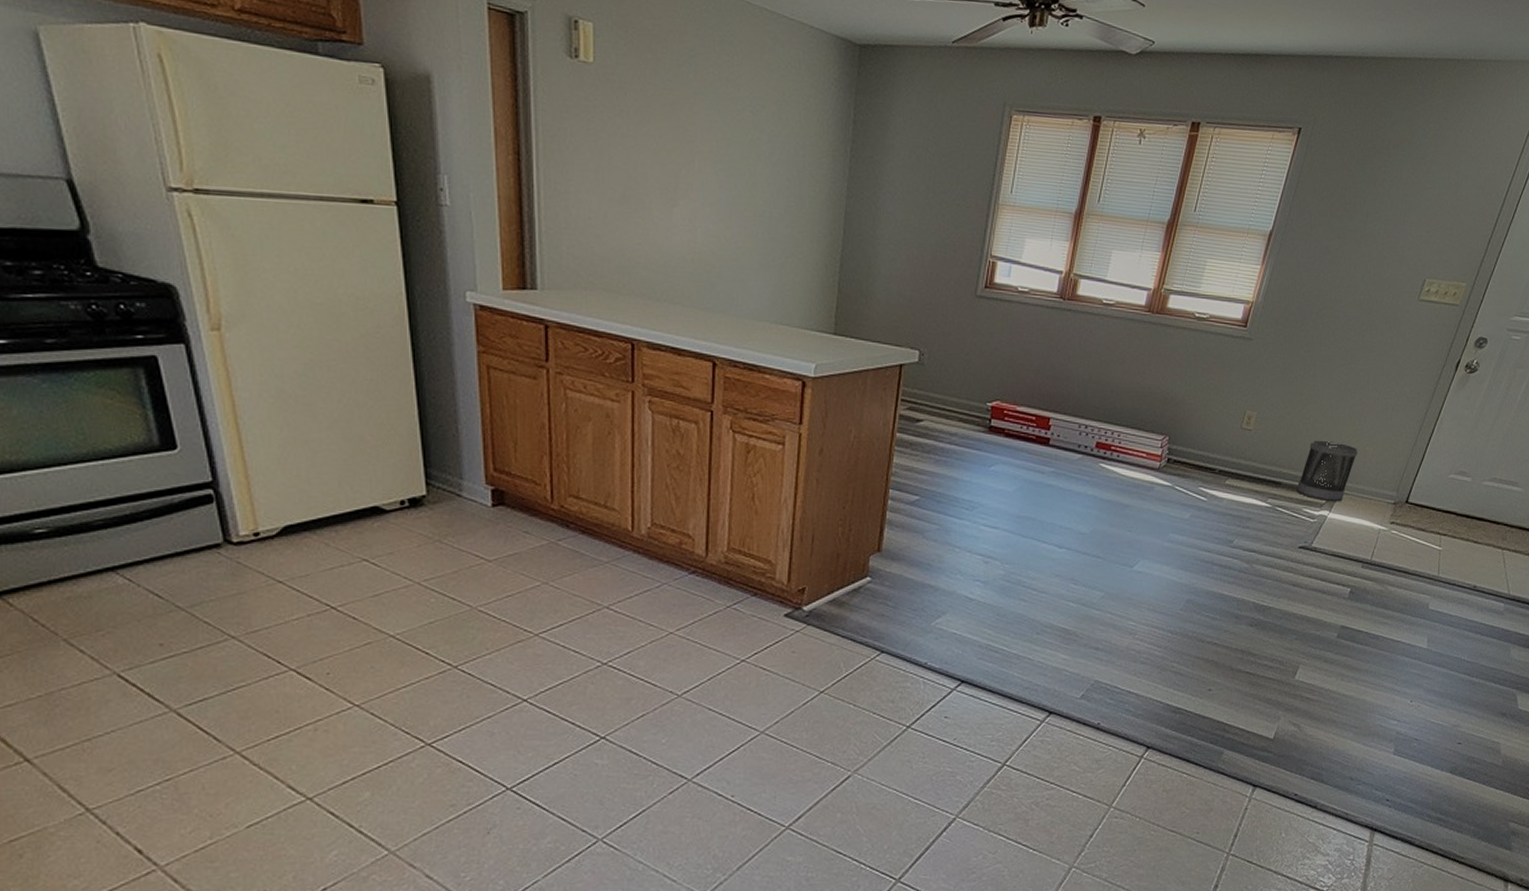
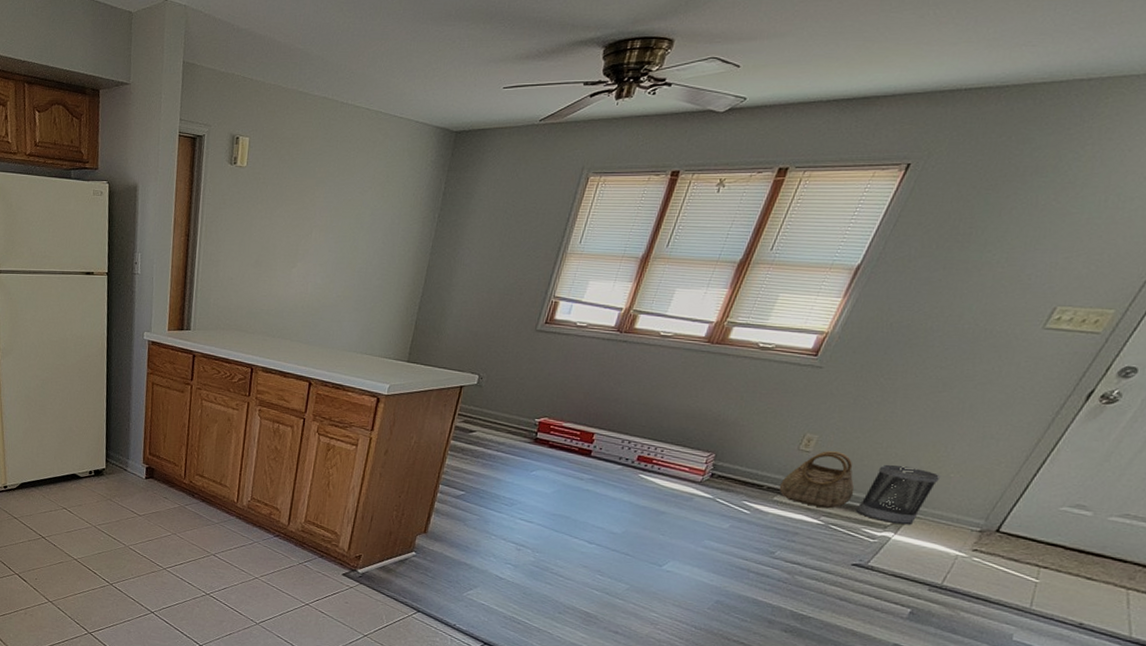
basket: none [1229,428,1292,490] -> present [779,451,855,509]

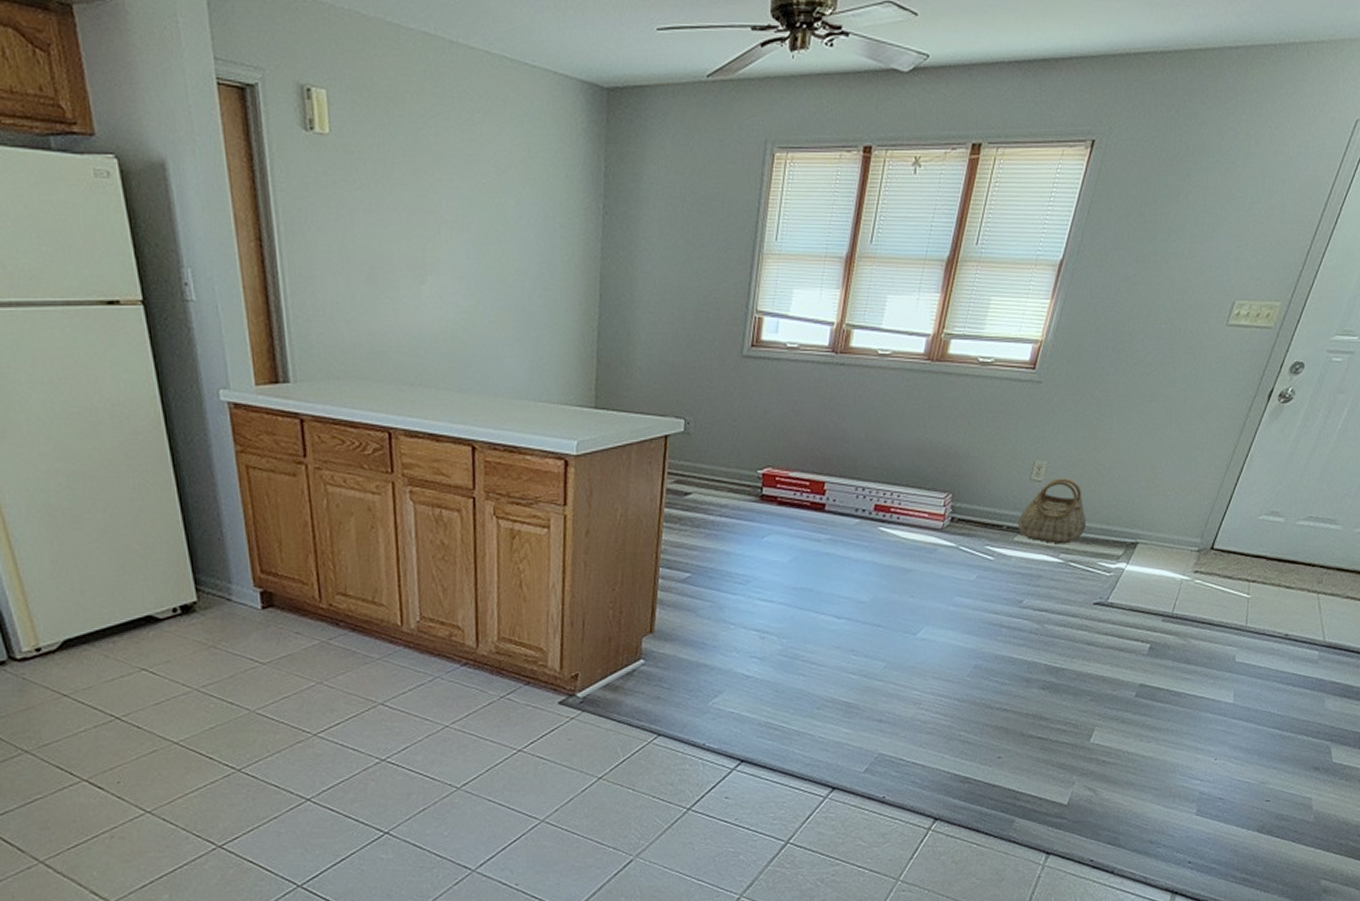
wastebasket: present [856,464,941,525] -> none [1091,487,1159,553]

